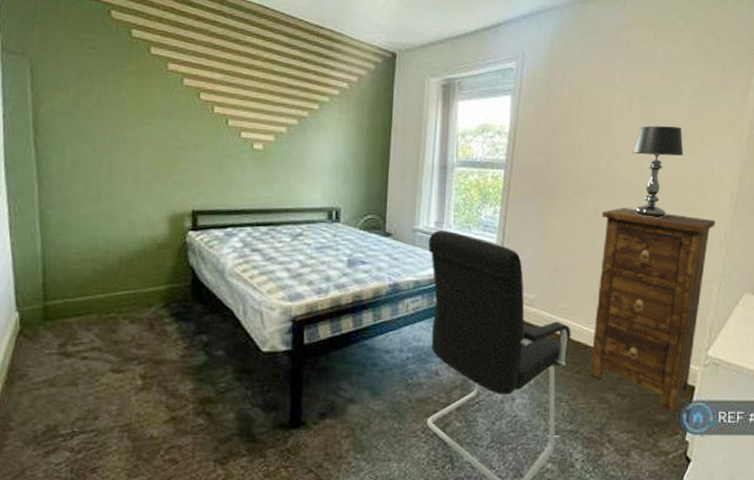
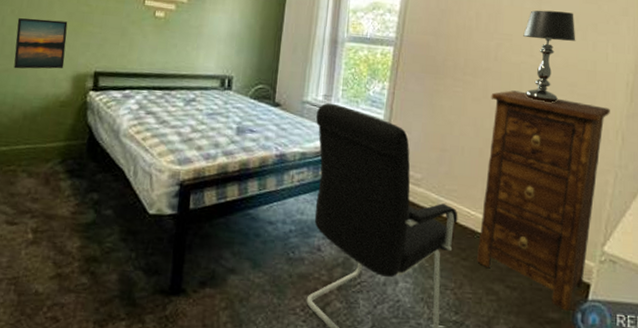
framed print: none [101,156,158,212] -> present [13,18,68,69]

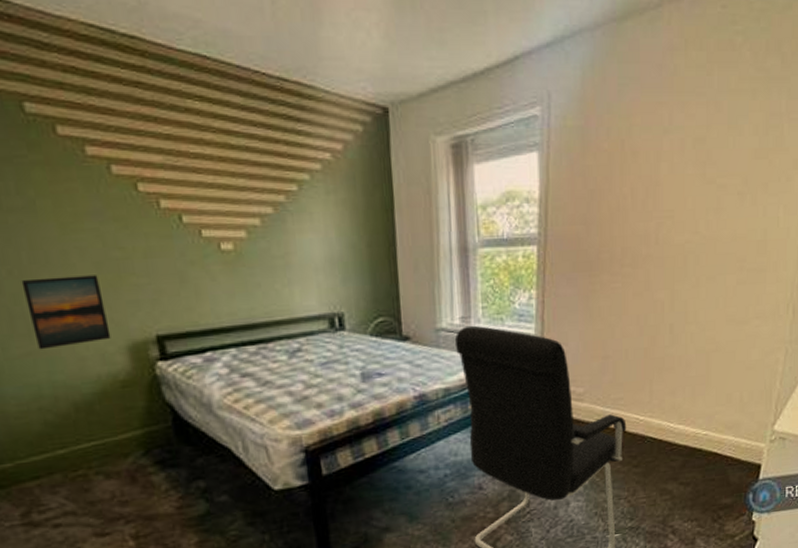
cabinet: present [477,90,610,312] -> none [649,276,781,495]
table lamp: present [523,10,576,103] -> none [686,173,745,285]

